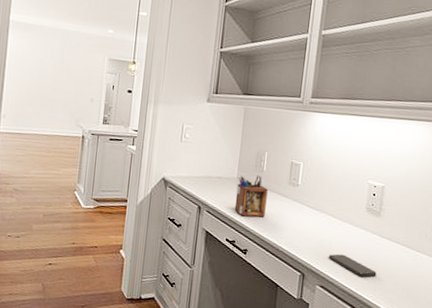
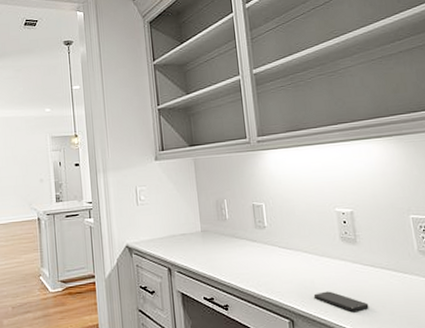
desk organizer: present [234,175,268,218] -> none [203,224,238,270]

